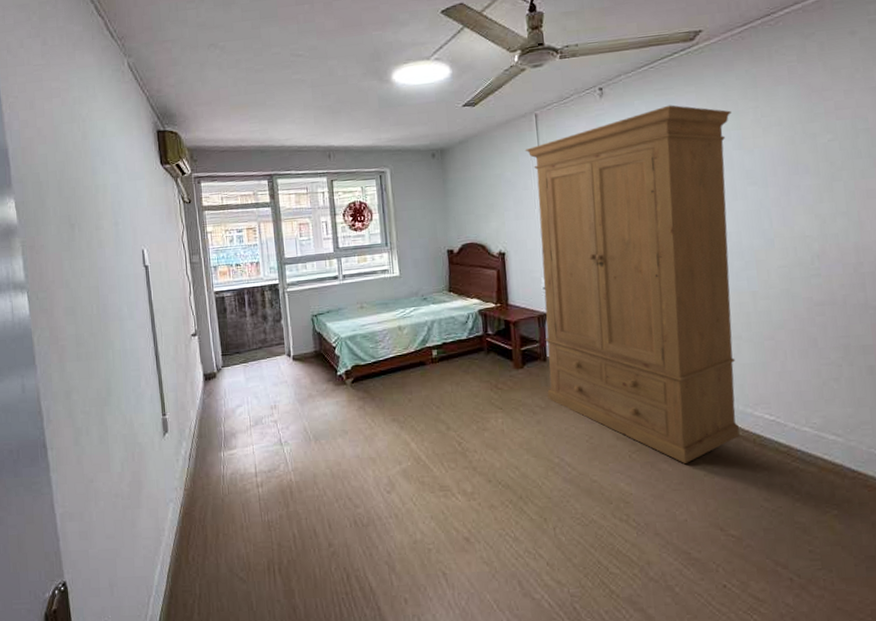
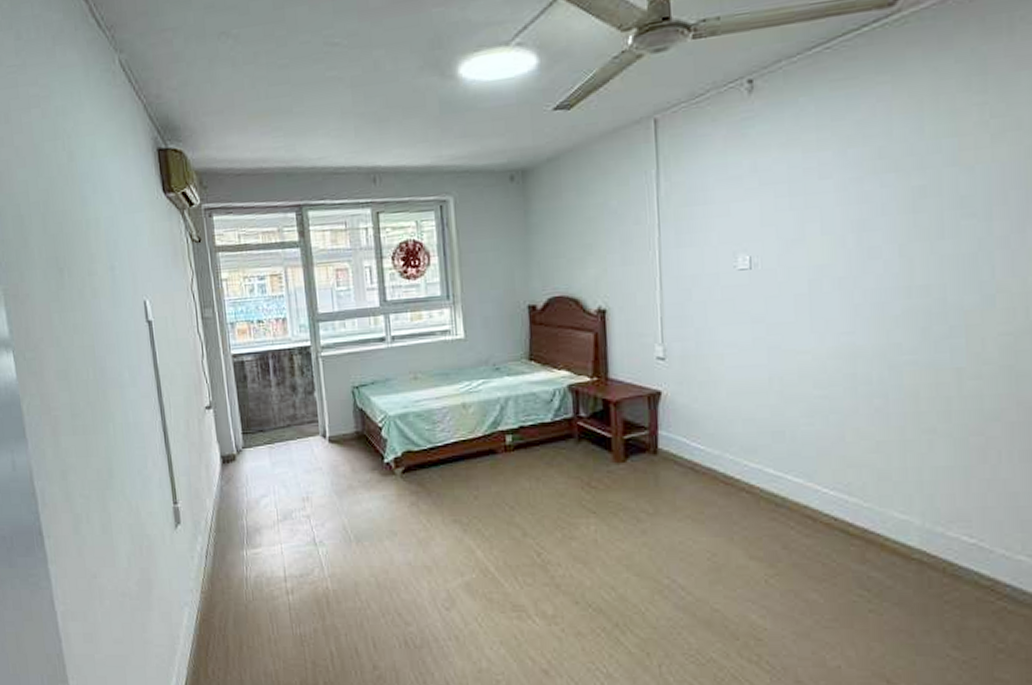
armoire: present [524,105,740,463] -> none [638,102,944,594]

